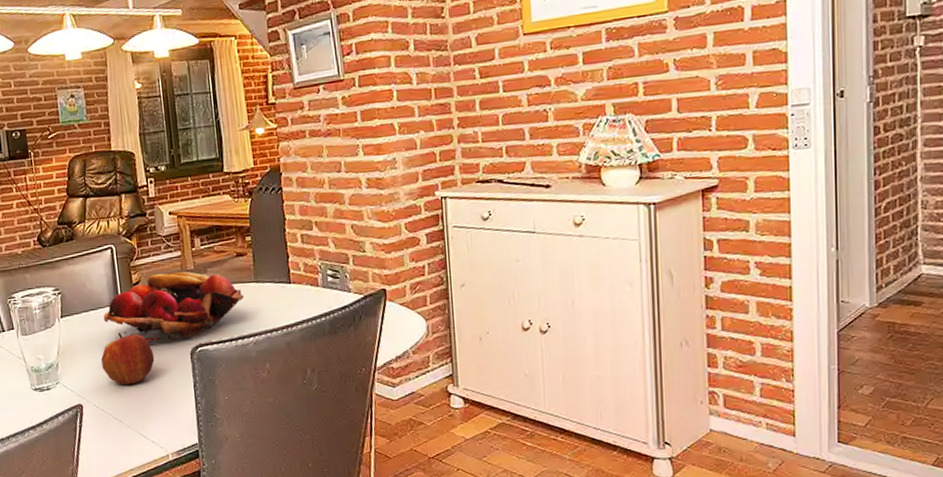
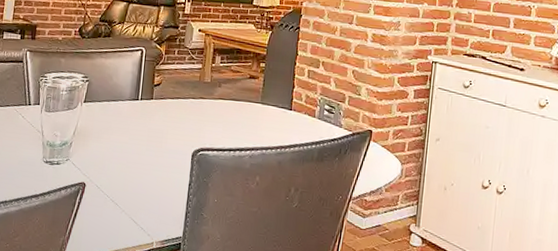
apple: present [101,332,155,385] -> none [111,125,160,174]
fruit basket: present [103,271,244,342] -> none [121,80,249,141]

